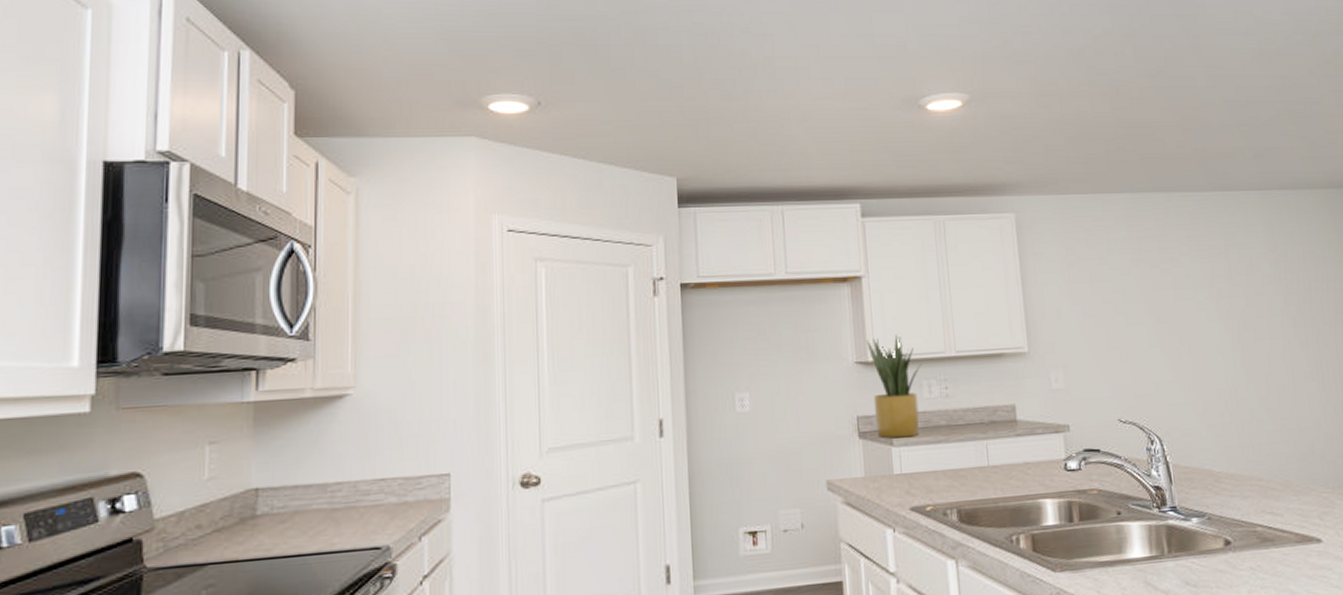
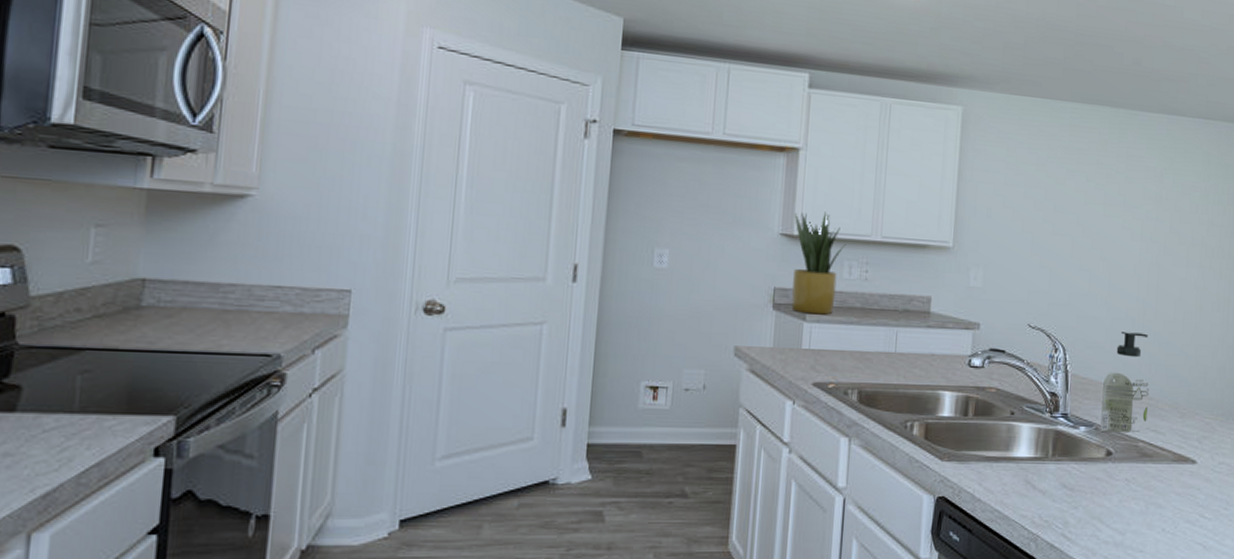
soap dispenser: none [1207,413,1261,522] -> present [1100,332,1149,433]

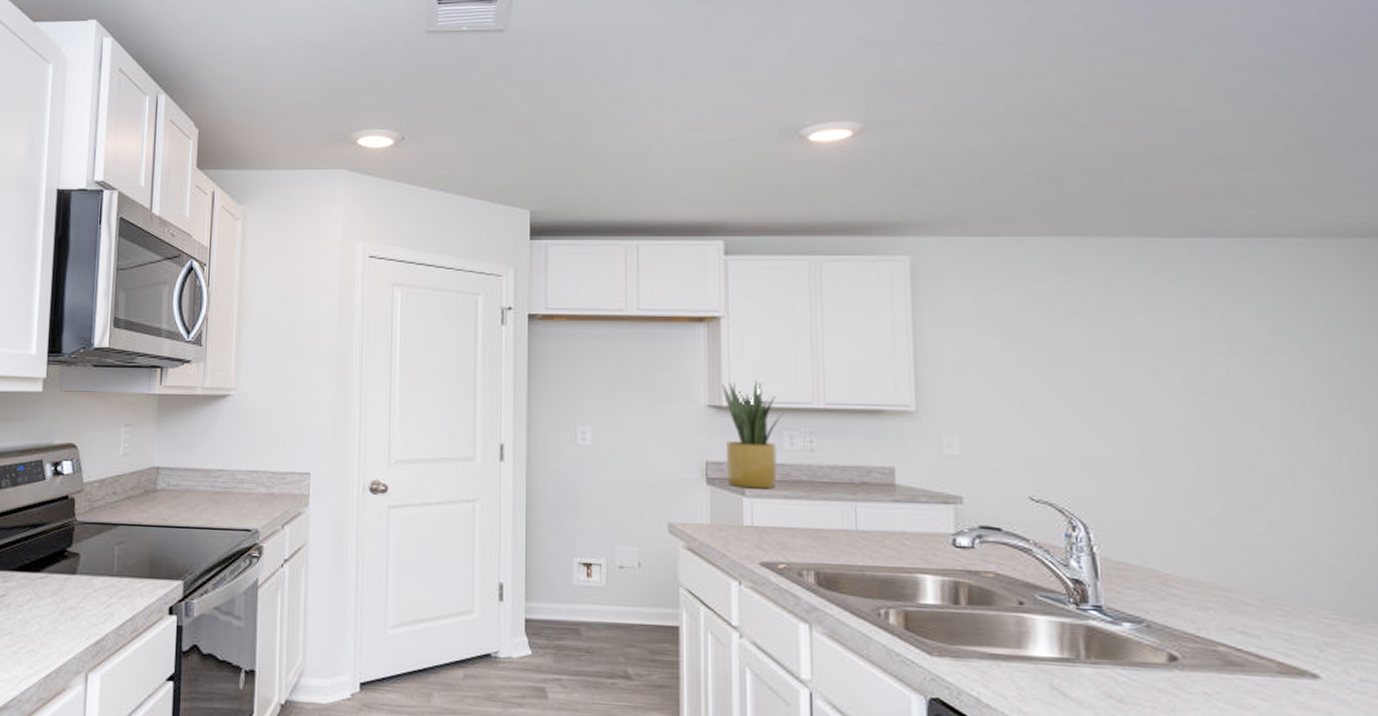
soap dispenser: present [1100,332,1149,433] -> none [1151,506,1227,634]

